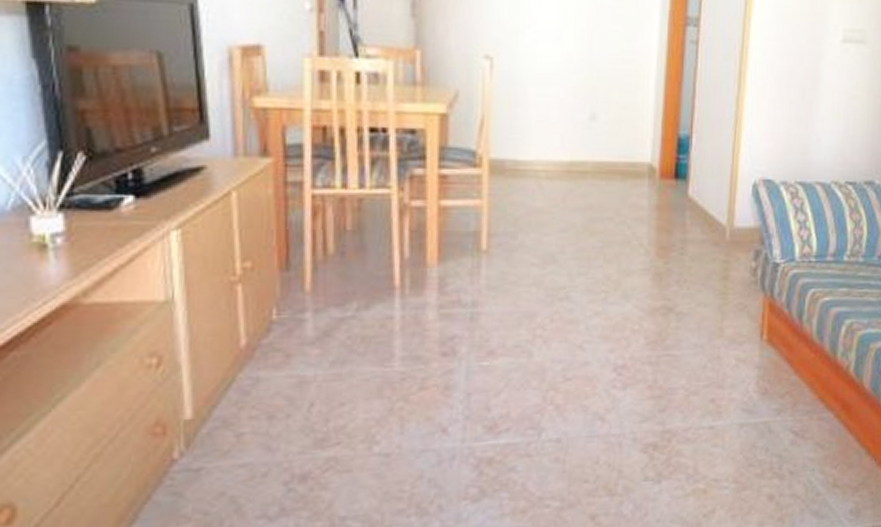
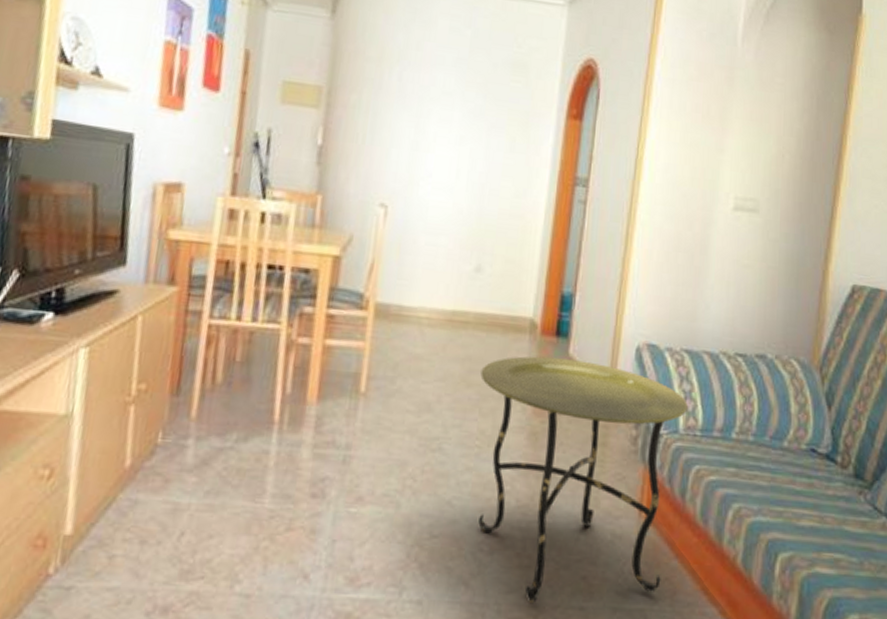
side table: none [602,200,803,429] -> present [478,356,688,604]

